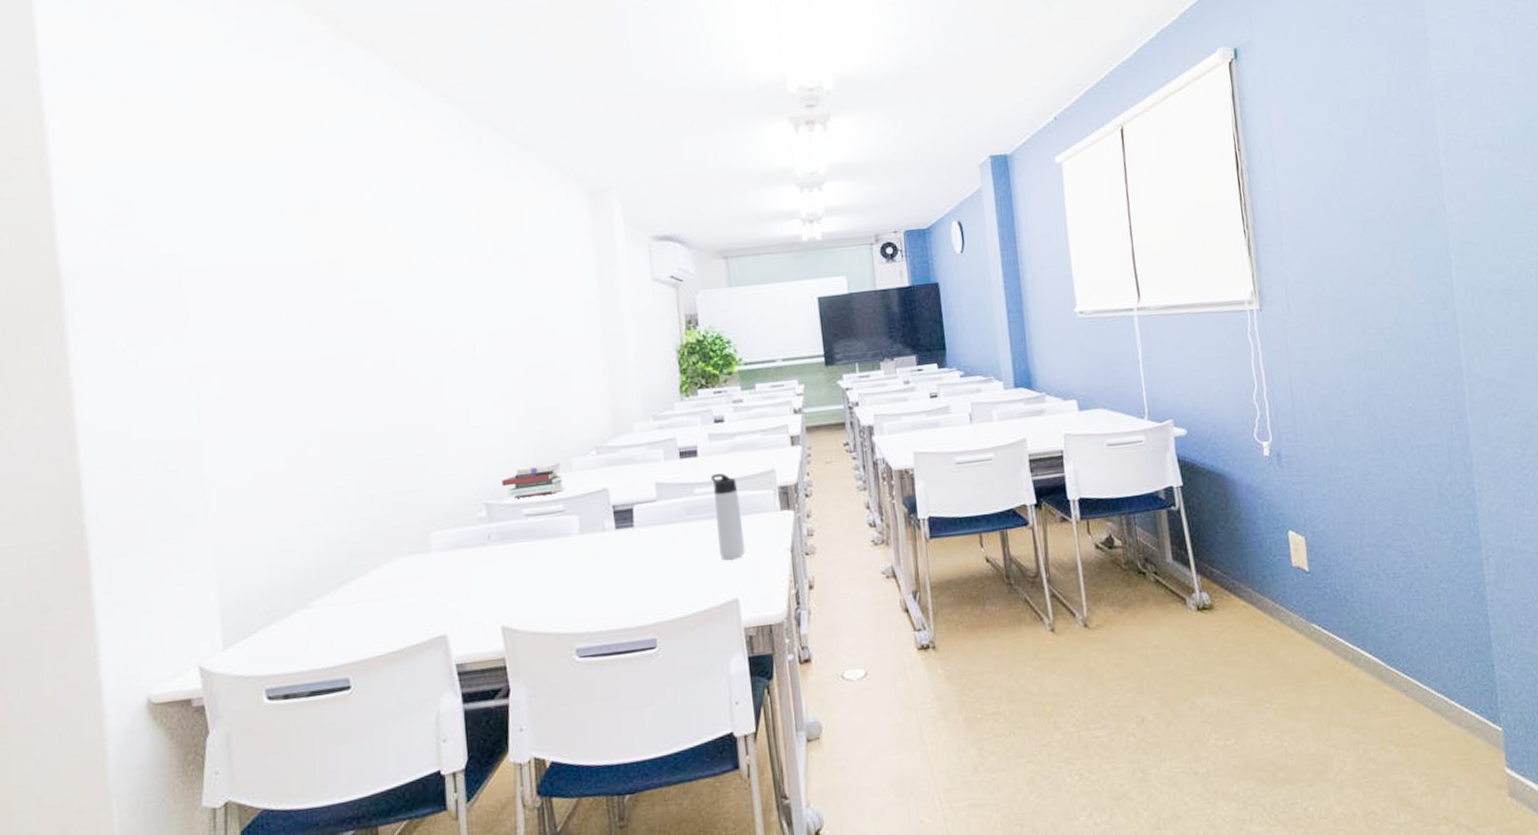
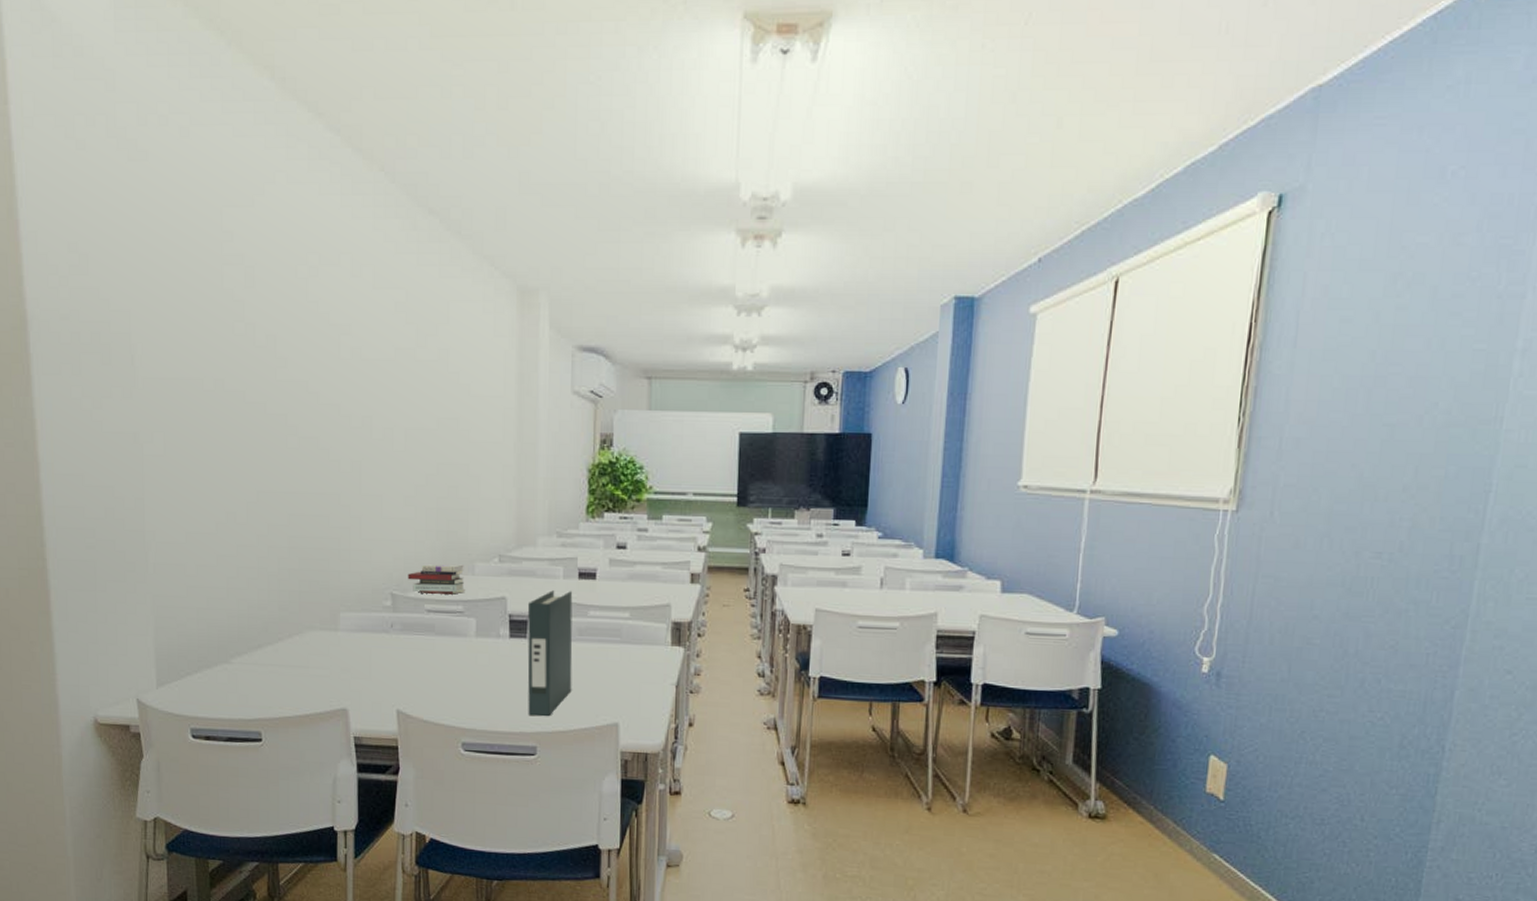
binder: none [631,471,686,608] -> present [527,590,573,717]
thermos bottle: present [710,473,746,561] -> none [606,599,632,686]

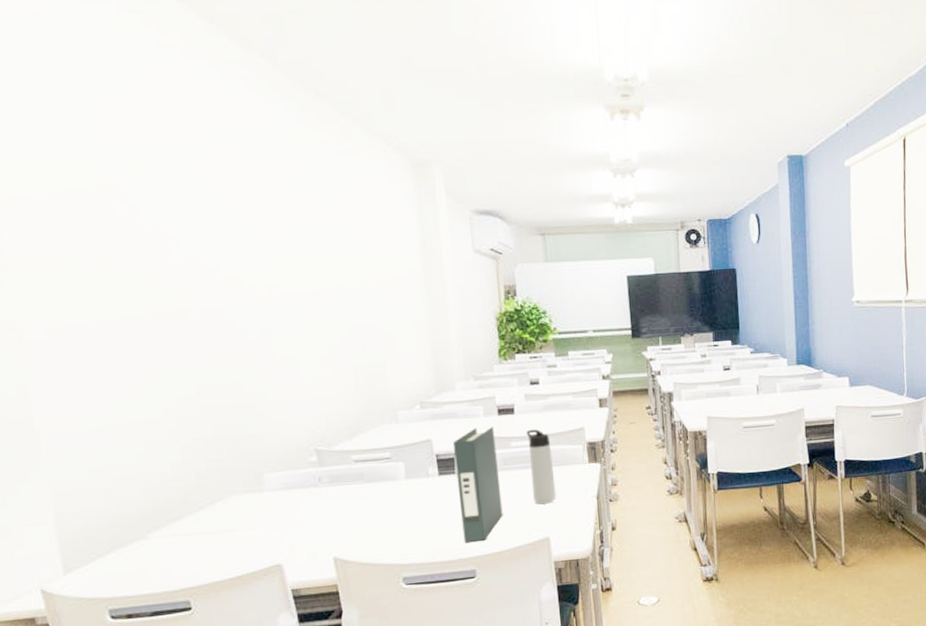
books: present [408,564,465,595] -> none [331,414,390,446]
thermos bottle: none [606,599,632,686] -> present [526,429,557,505]

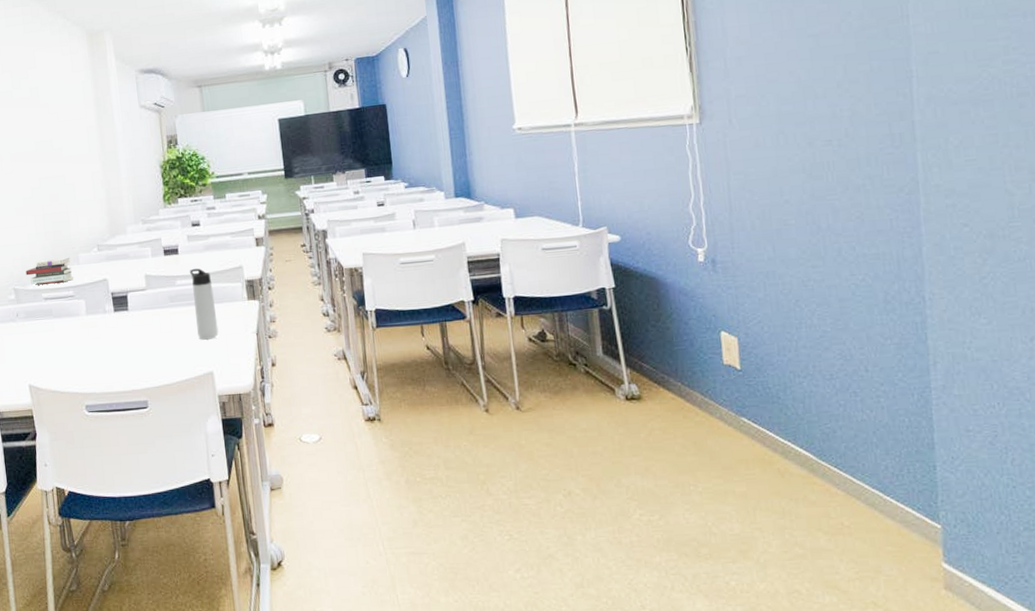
books: none [331,414,390,446] -> present [25,257,73,285]
binder: present [453,426,503,543] -> none [126,265,171,375]

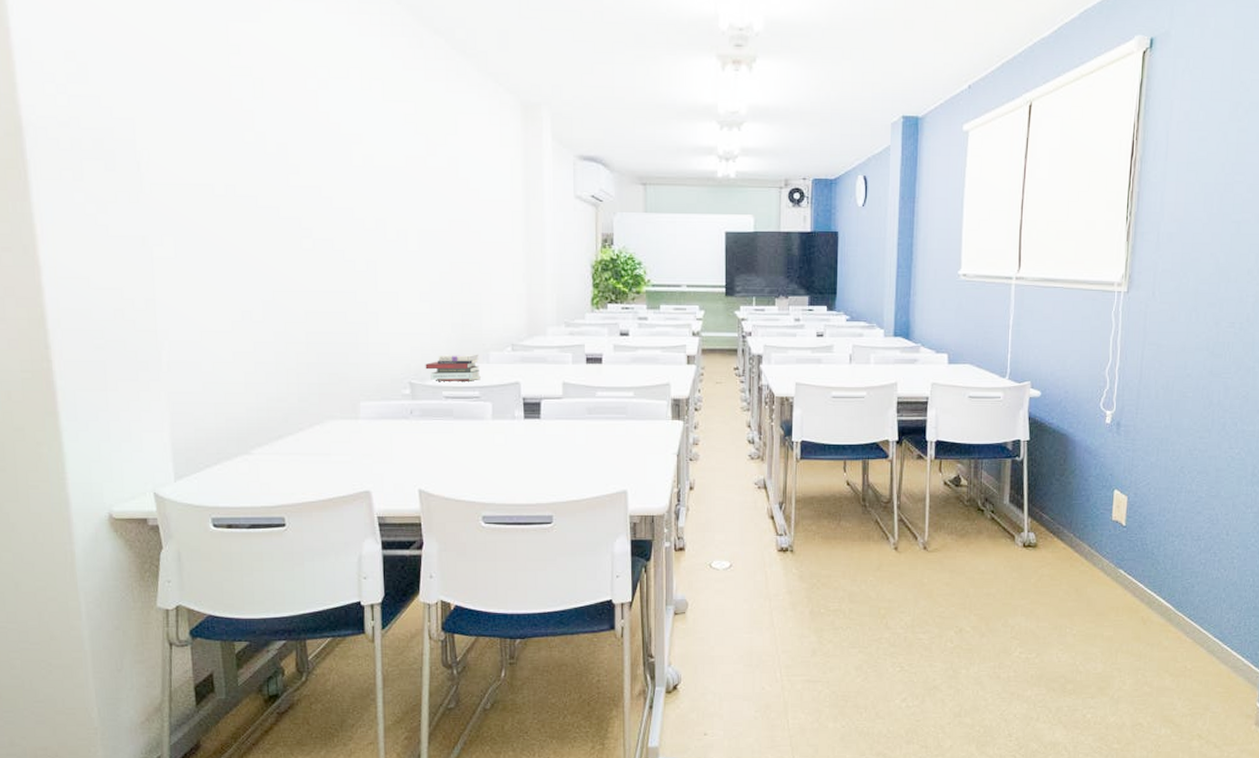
thermos bottle: present [189,268,219,340] -> none [612,380,637,457]

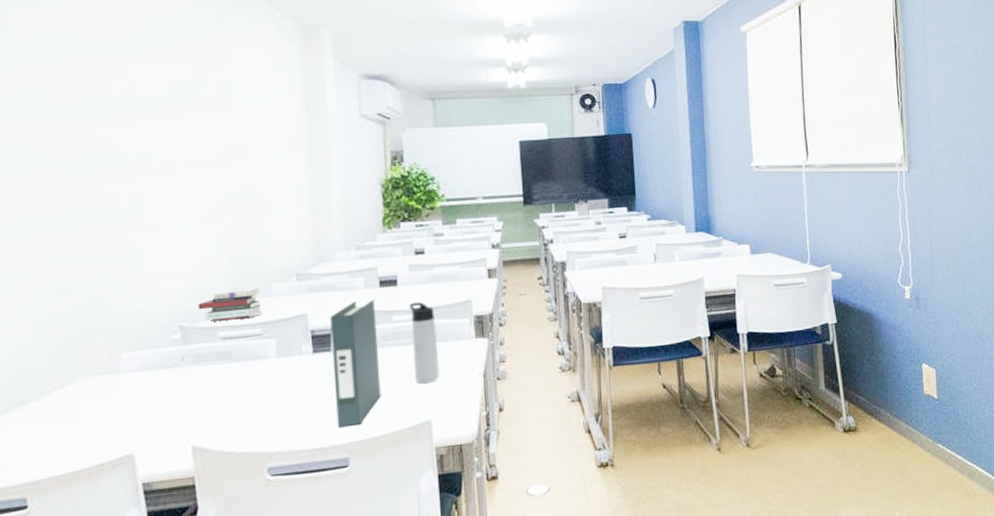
binder: none [541,374,583,489] -> present [330,298,381,428]
thermos bottle: none [612,380,637,457] -> present [409,301,440,384]

